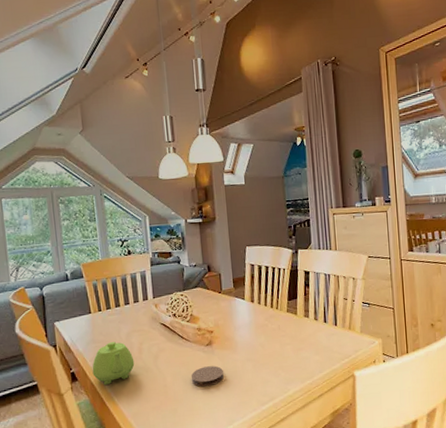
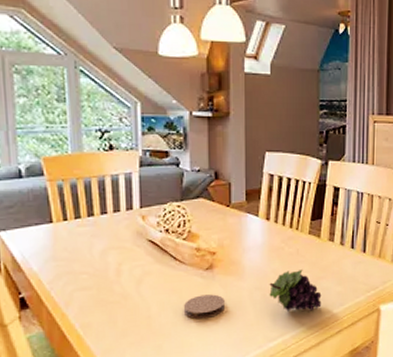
teapot: present [92,342,135,386] -> none [50,260,110,315]
fruit: none [258,343,303,379] -> present [269,270,322,312]

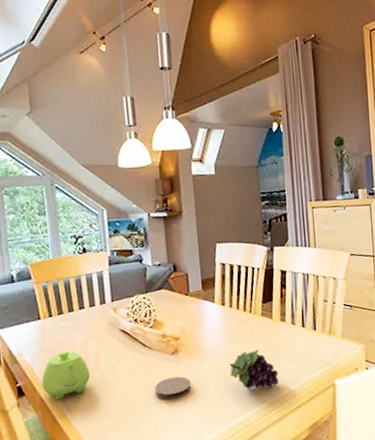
teapot: none [50,260,110,315] -> present [41,351,91,401]

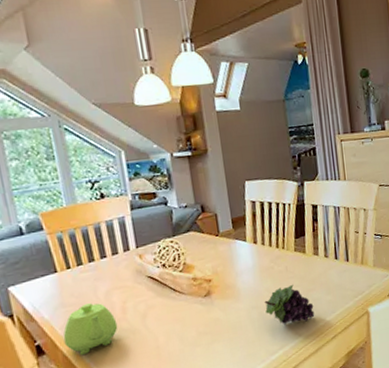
coaster: present [154,376,191,400] -> none [187,318,226,344]

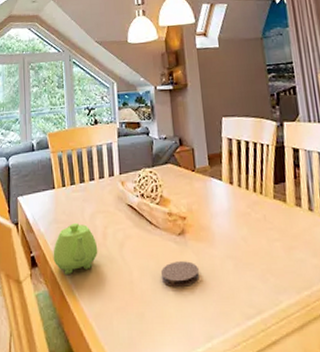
coaster: none [187,318,226,344] -> present [160,261,199,287]
fruit: present [264,285,315,325] -> none [240,238,299,286]

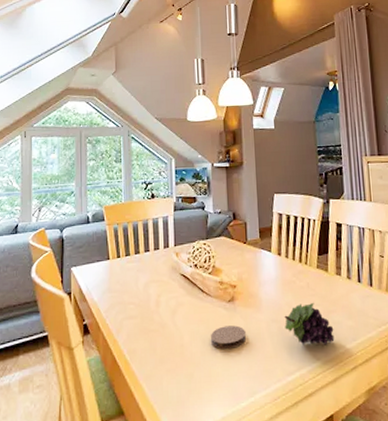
teapot: present [53,223,98,276] -> none [106,292,151,342]
fruit: none [240,238,299,286] -> present [284,303,335,345]

